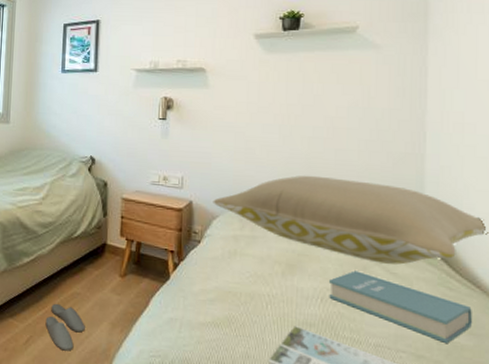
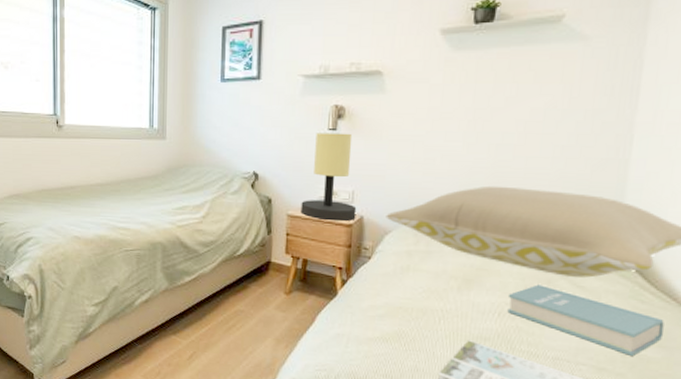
slippers: present [45,303,85,351] -> none [208,320,249,366]
table lamp: none [134,121,186,206] -> present [300,133,357,222]

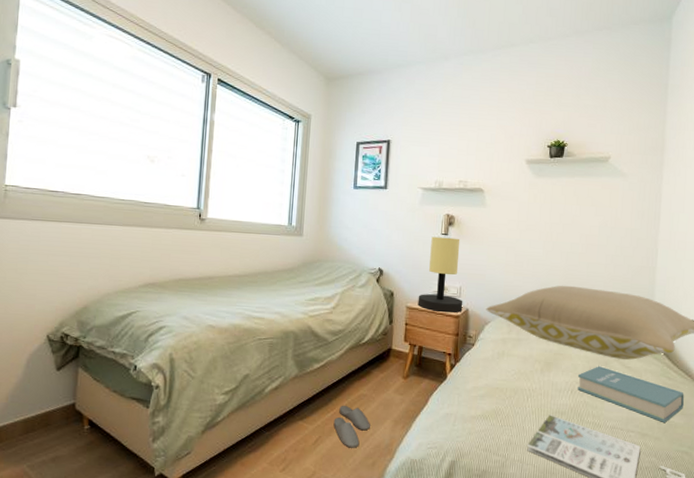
slippers: none [208,320,249,366] -> present [333,405,370,448]

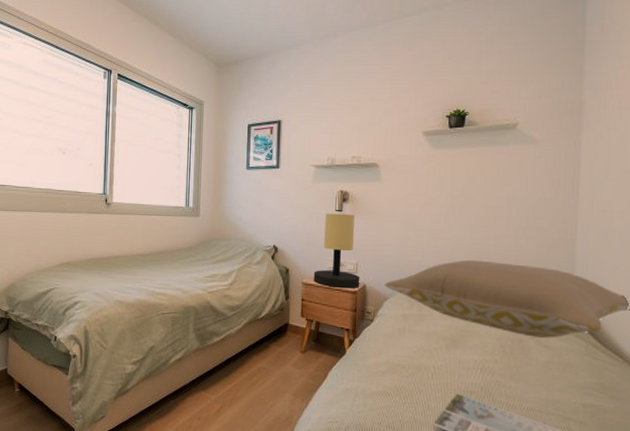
slippers: present [333,405,370,448] -> none [234,377,270,419]
book: present [577,366,684,423] -> none [487,344,615,407]

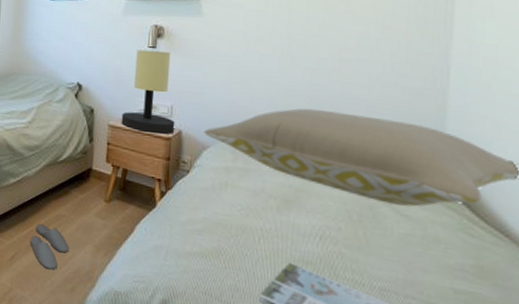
slippers: none [234,377,270,419] -> present [30,223,69,270]

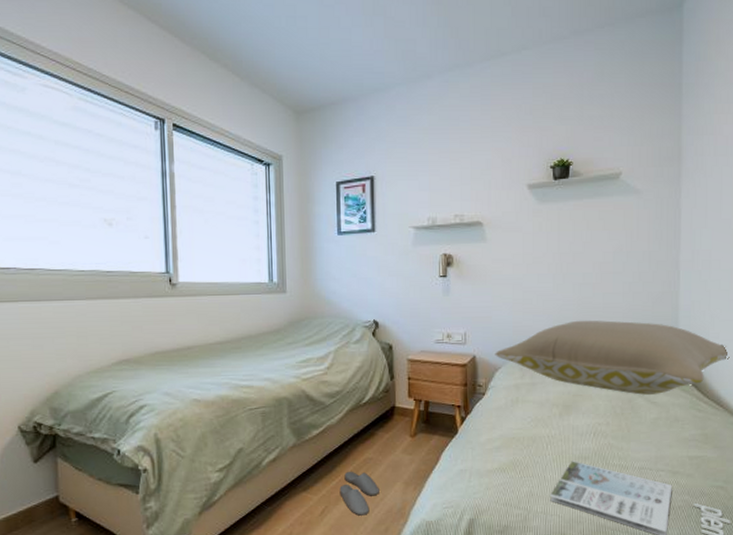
table lamp: present [121,49,175,135] -> none [419,279,469,363]

